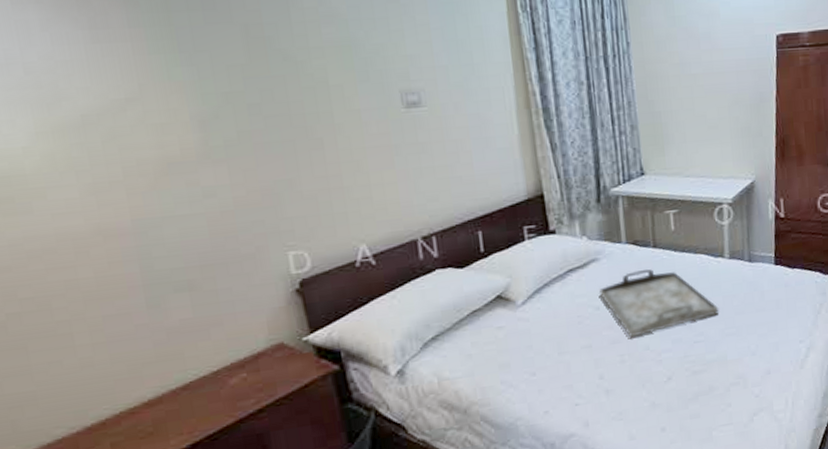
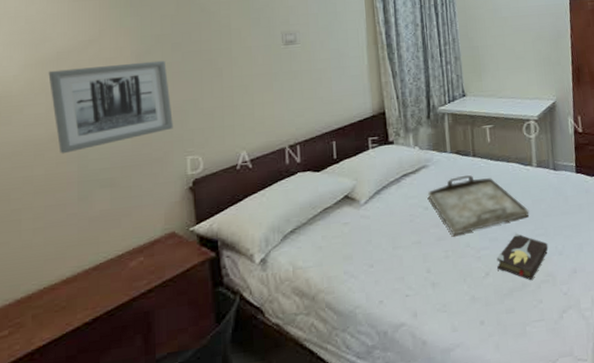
wall art: none [73,127,264,251] -> present [48,60,173,154]
hardback book: none [680,332,740,384] -> present [496,232,549,281]

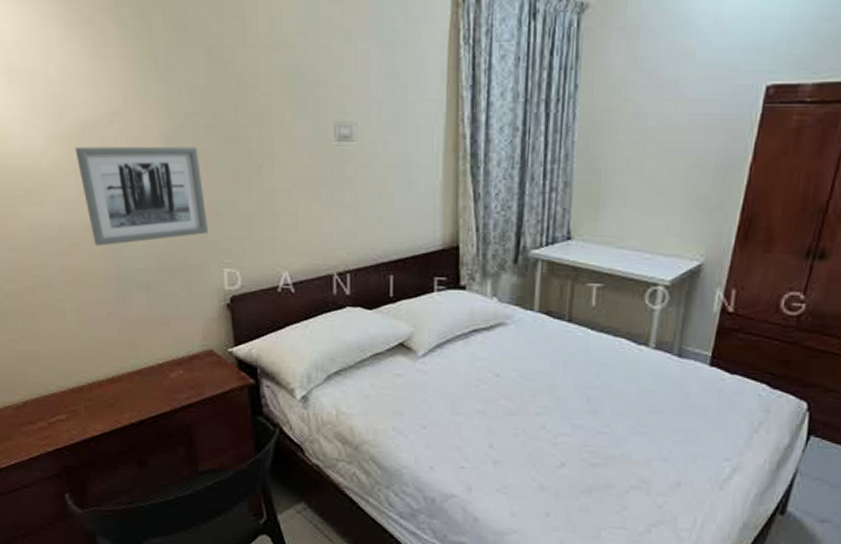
serving tray: present [427,174,530,236] -> none [501,343,632,413]
hardback book: present [496,232,549,281] -> none [575,424,650,483]

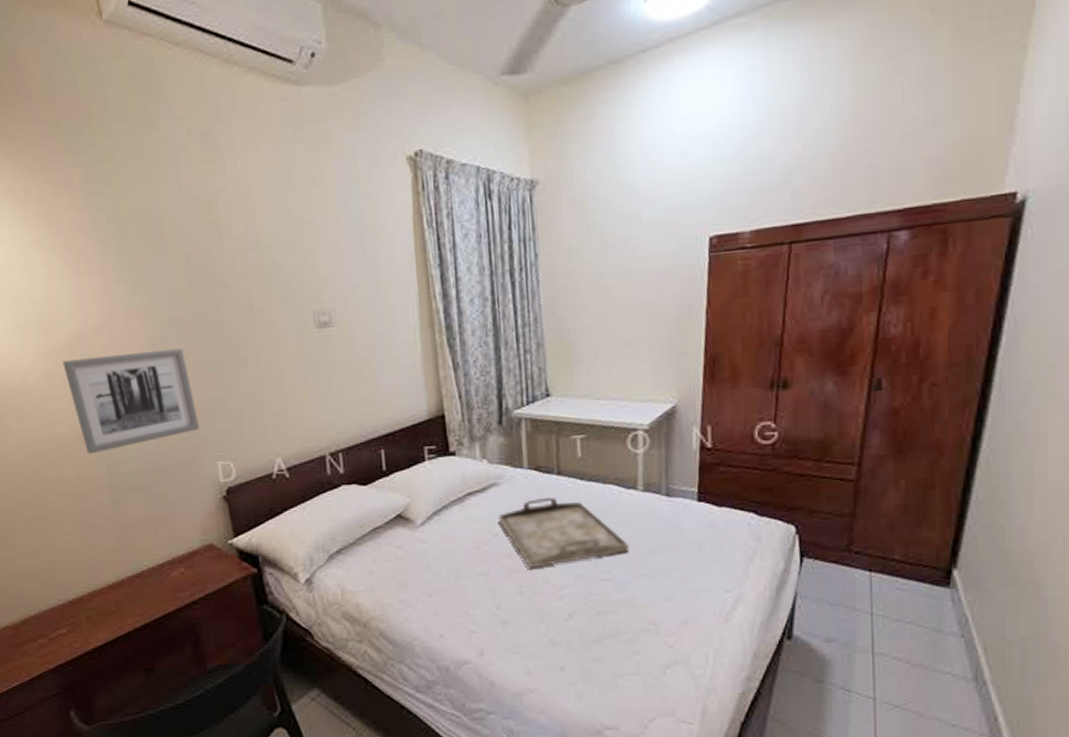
serving tray: none [501,343,632,413] -> present [497,496,630,569]

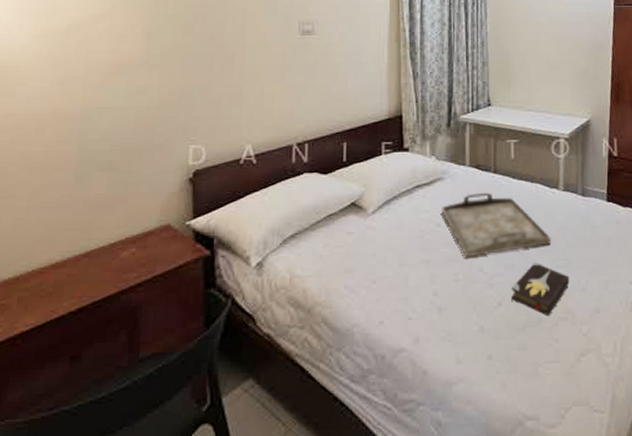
wall art: present [62,348,199,454] -> none [56,41,179,131]
hardback book: none [582,570,652,628] -> present [510,261,570,317]

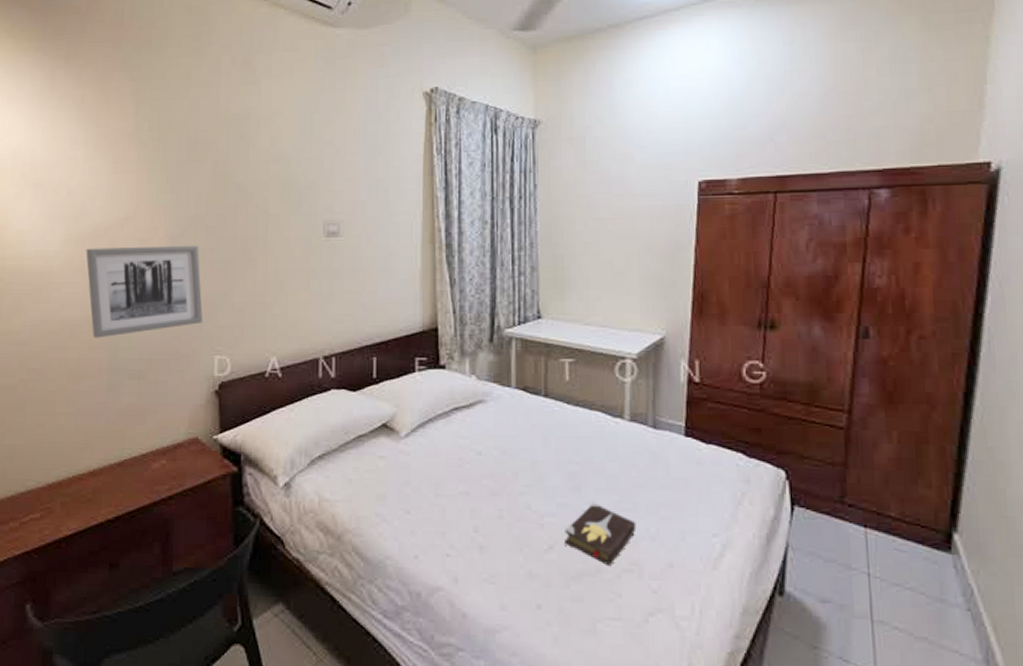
wall art: none [56,41,179,131] -> present [86,245,203,338]
serving tray: present [440,192,552,258] -> none [482,418,614,492]

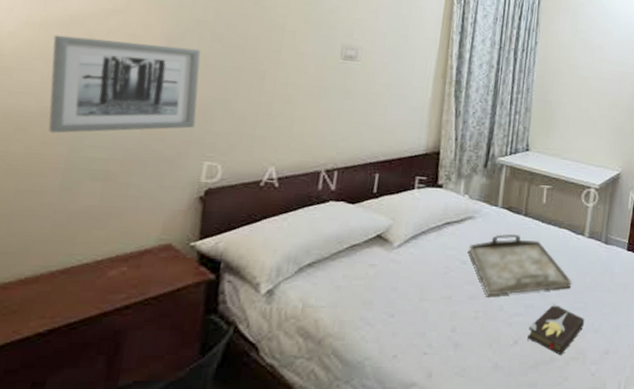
serving tray: none [482,418,614,492] -> present [468,233,572,296]

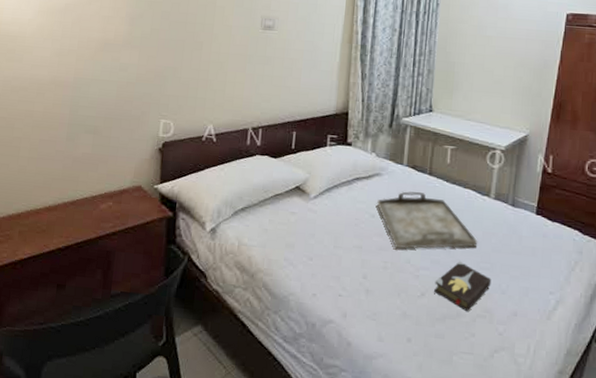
wall art: present [48,34,201,134] -> none [56,20,155,97]

